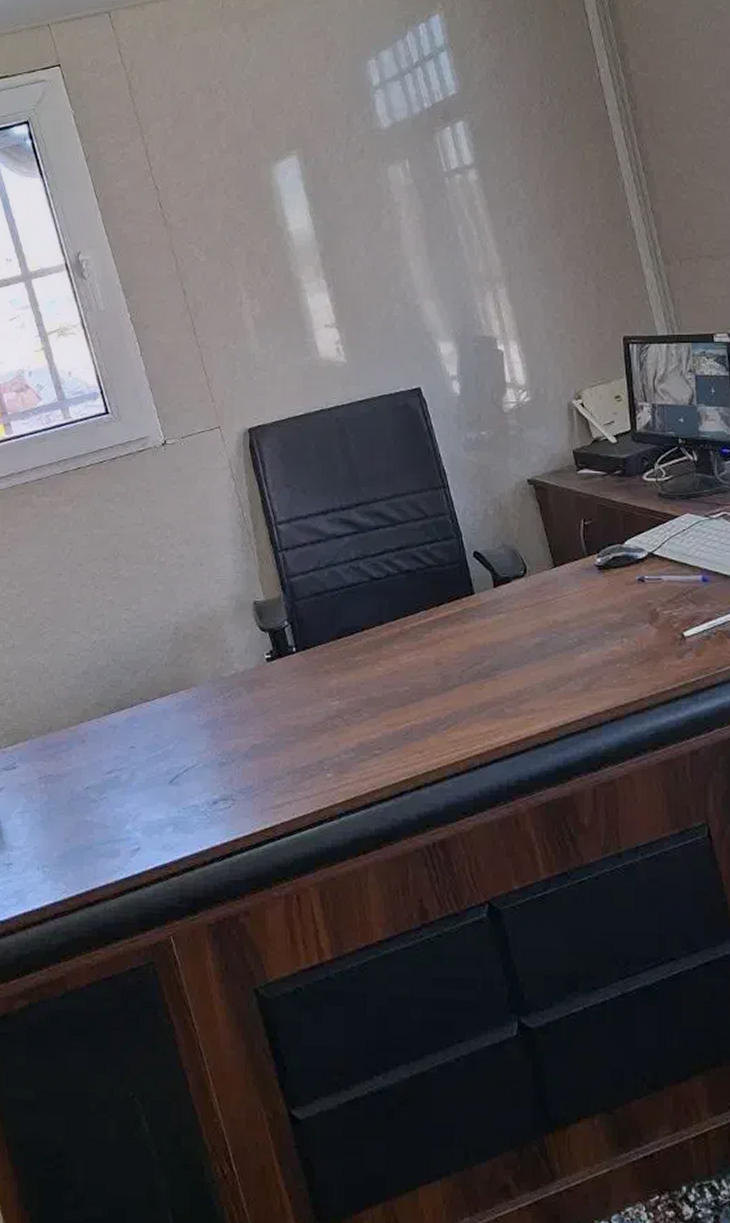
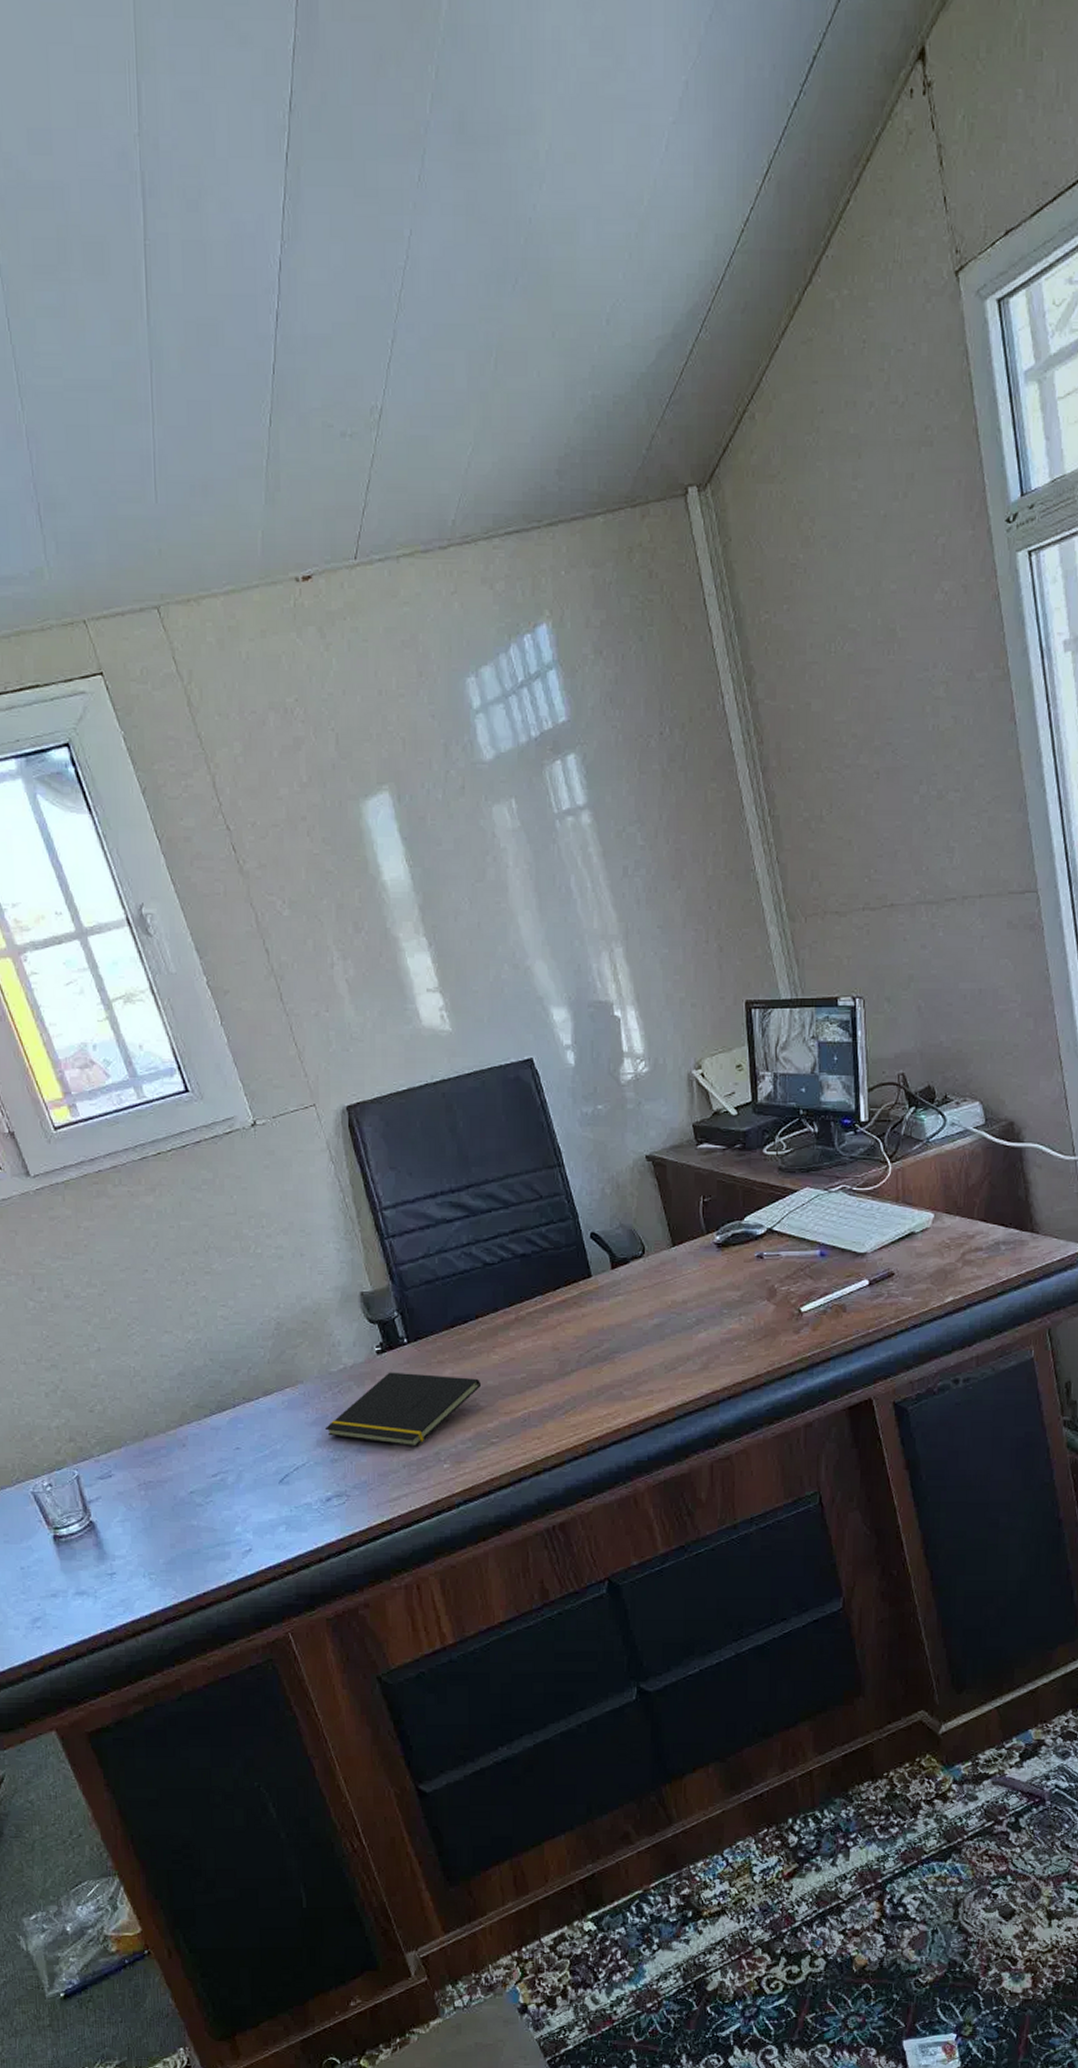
notepad: none [214,679,366,754] -> present [324,1372,482,1447]

